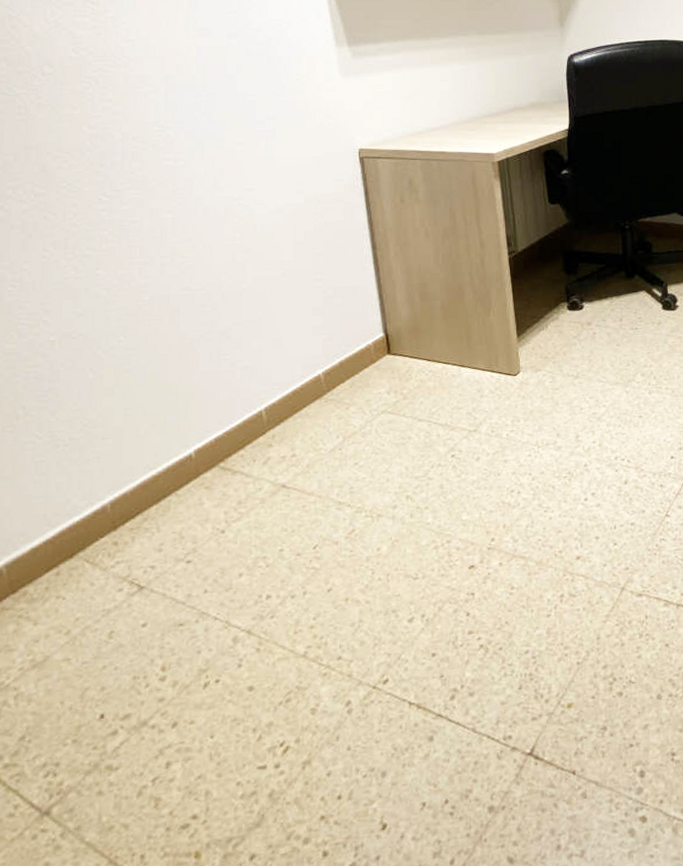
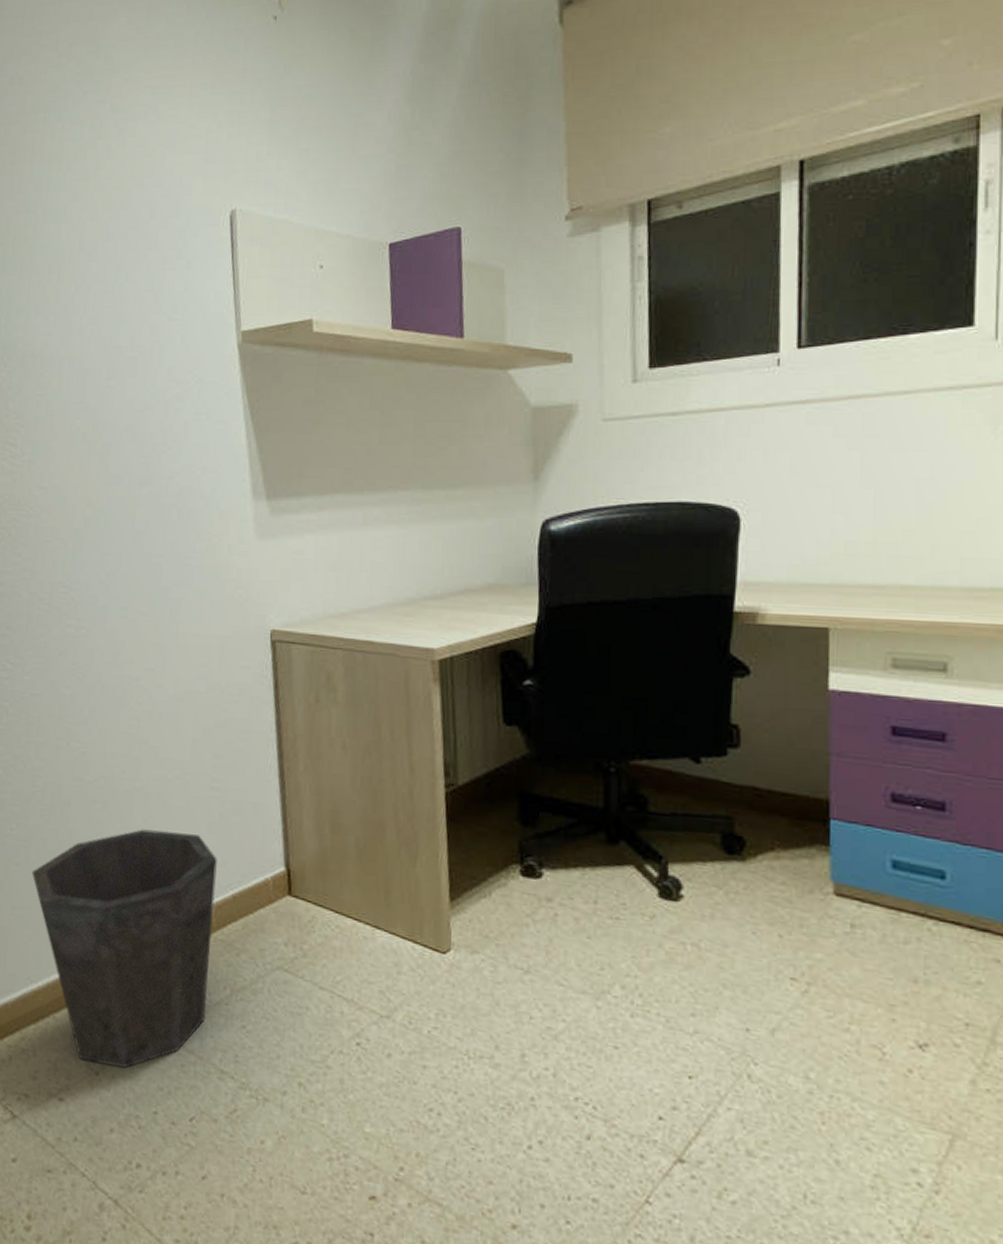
waste bin: none [144,319,324,525] -> present [32,829,217,1068]

